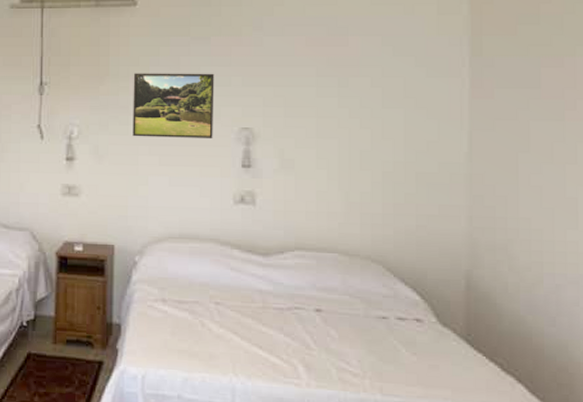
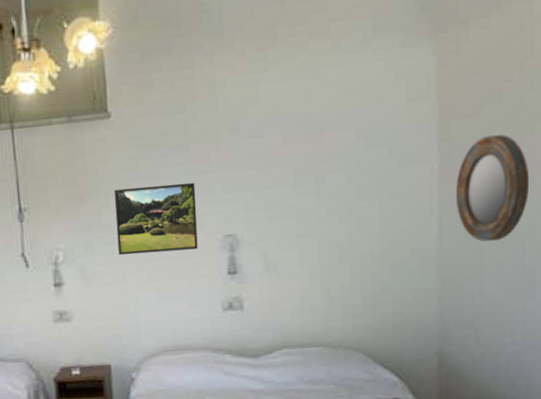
home mirror: none [487,56,571,163] -> present [455,135,530,241]

